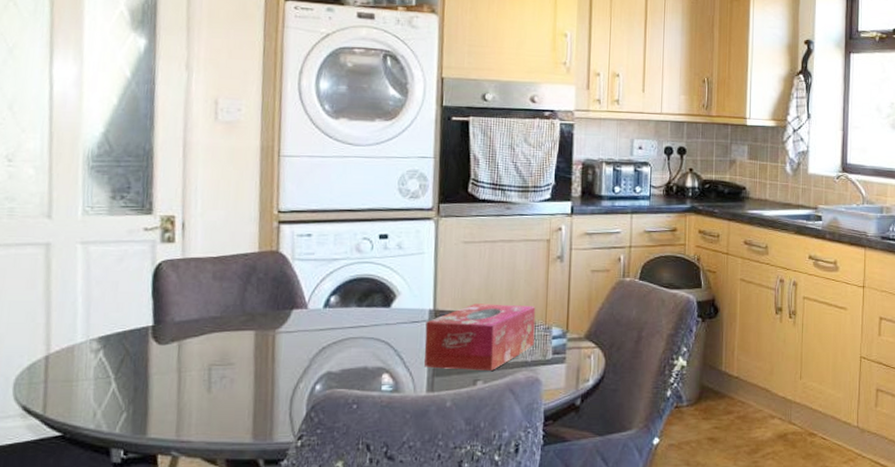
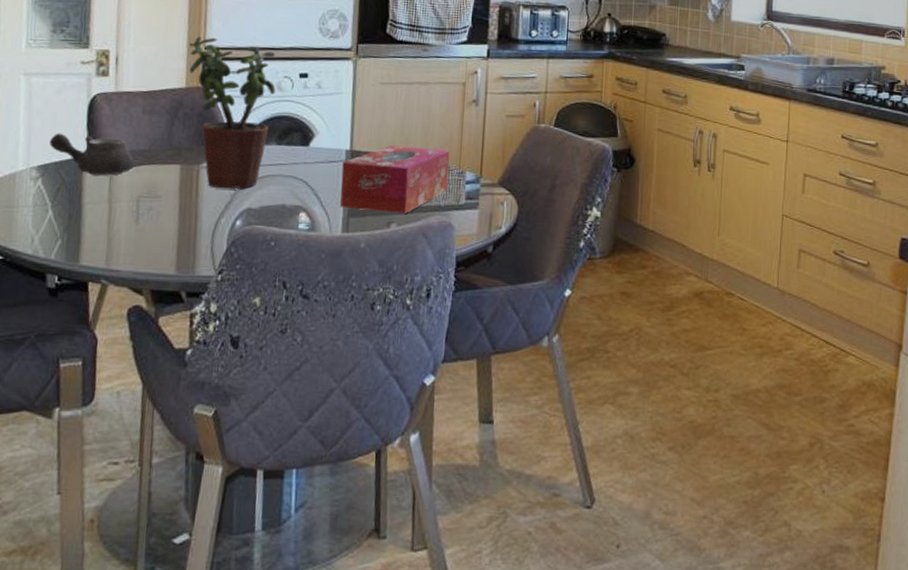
teapot: none [111,302,205,344] -> present [50,133,134,176]
potted plant: none [261,199,354,354] -> present [189,36,276,189]

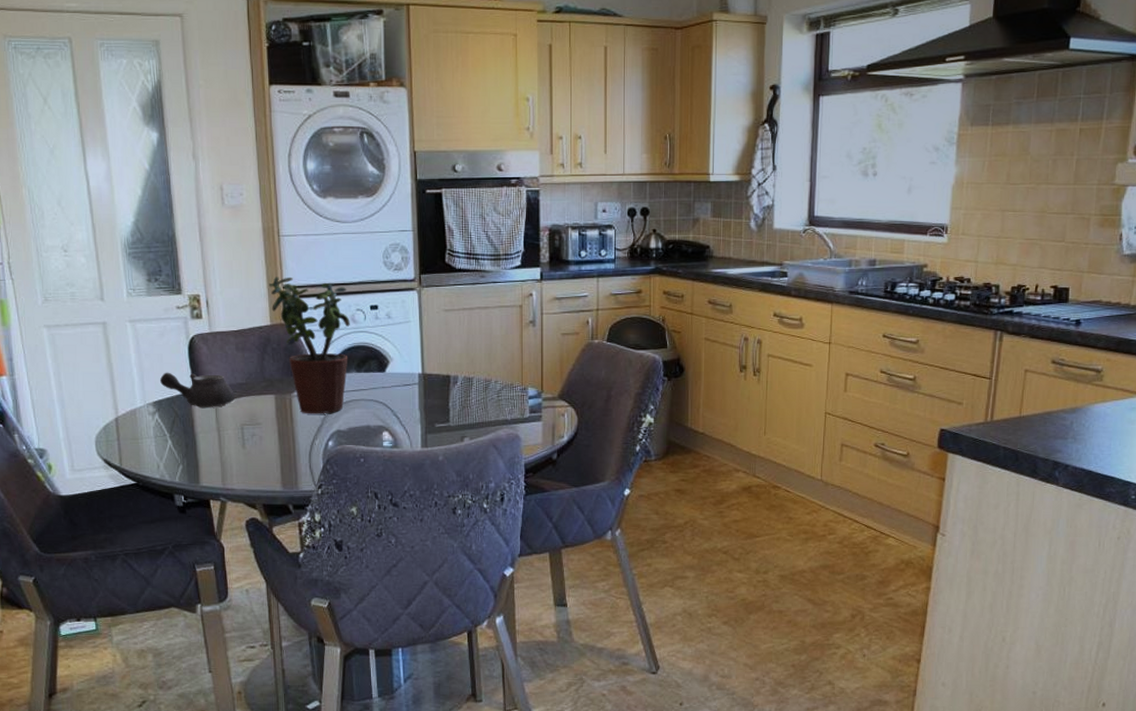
tissue box: present [340,145,450,213] -> none [416,367,513,428]

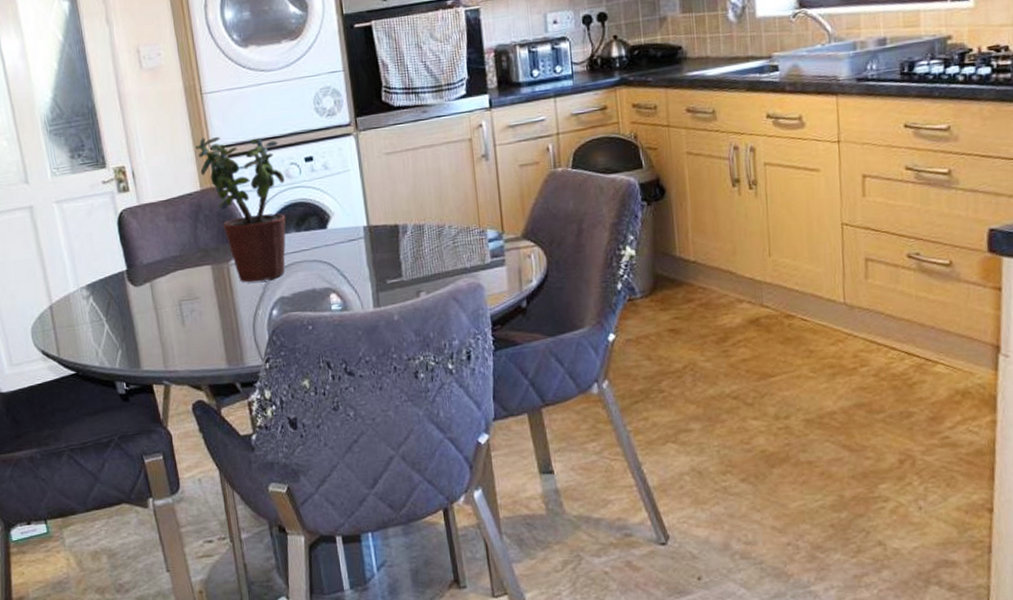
teapot: present [160,372,235,407] -> none [91,249,170,286]

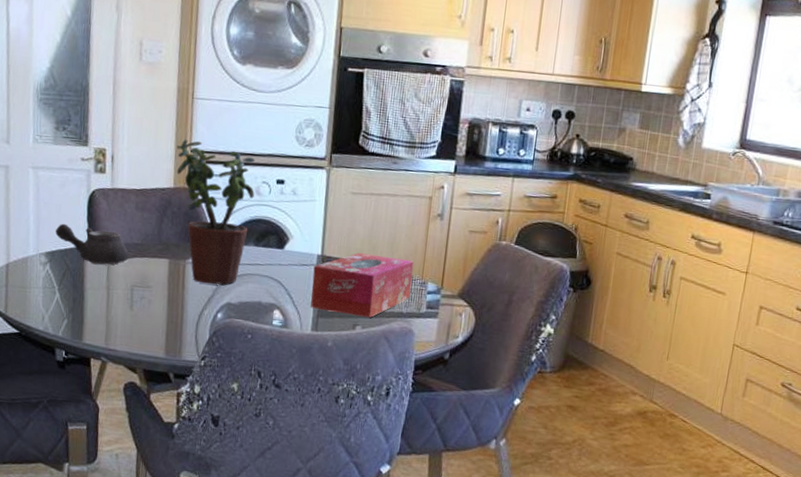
teapot: none [91,249,170,286] -> present [56,223,129,265]
tissue box: none [362,210,471,284] -> present [310,253,414,318]

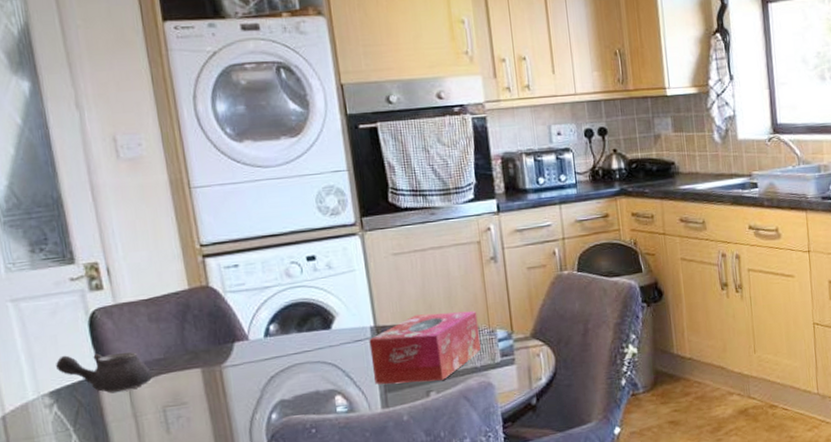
potted plant: present [177,139,256,285] -> none [183,232,286,386]

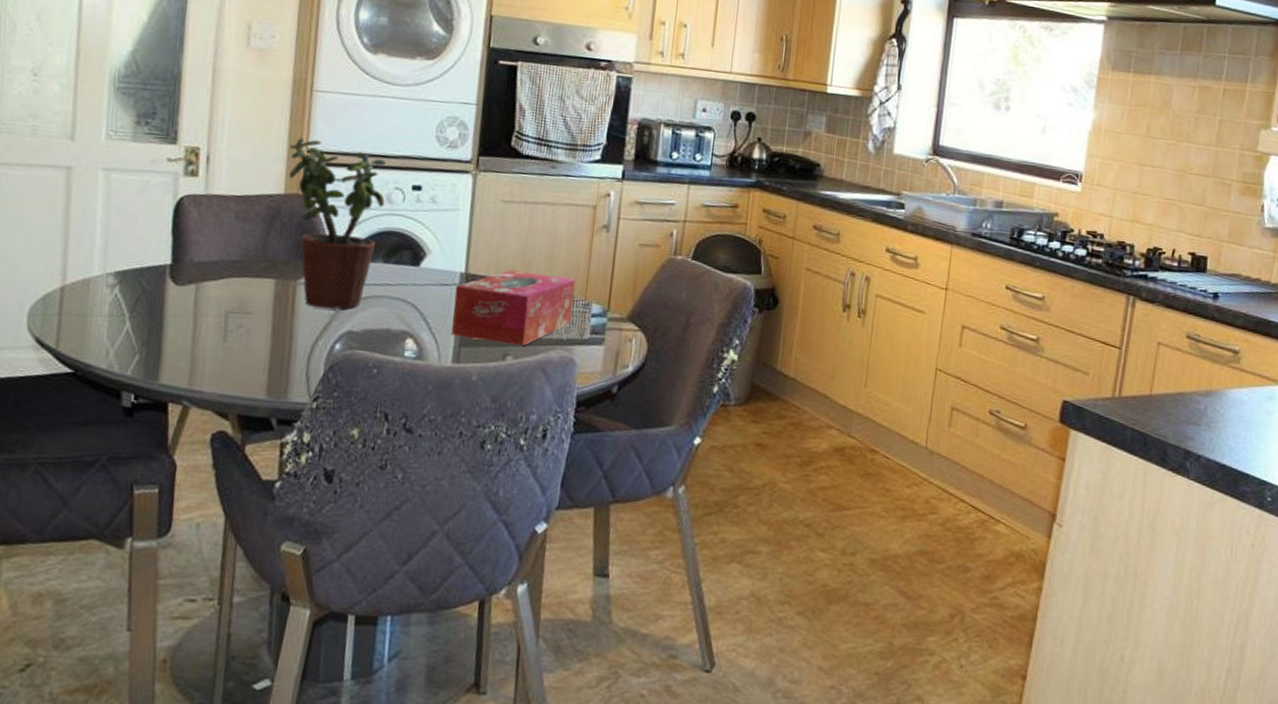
teapot: present [56,351,152,392] -> none [129,236,224,287]
potted plant: none [183,232,286,386] -> present [289,138,387,309]

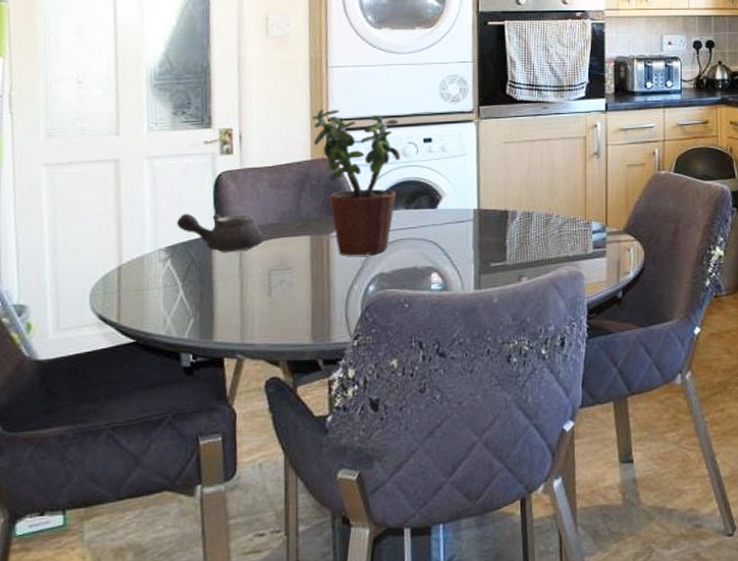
teapot: none [129,236,224,287] -> present [177,213,263,252]
tissue box: present [451,270,576,346] -> none [470,201,575,267]

